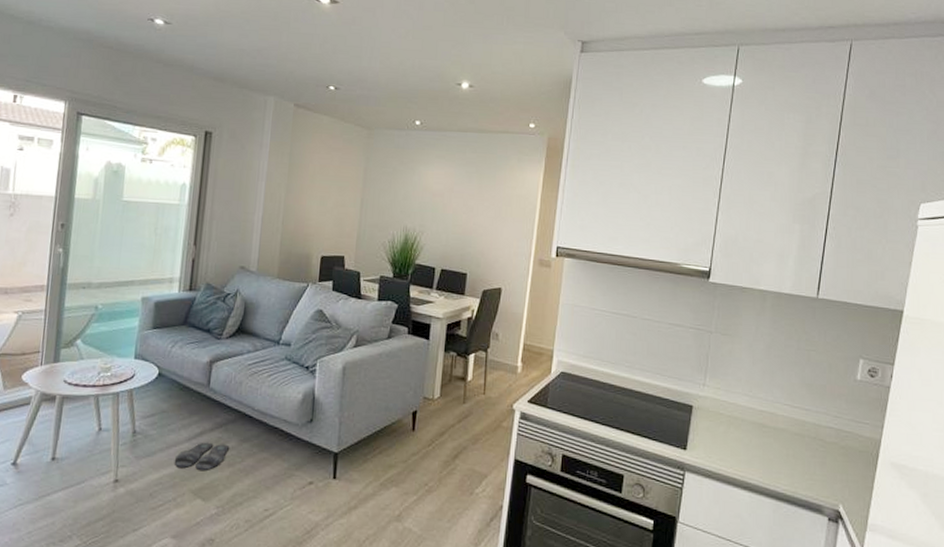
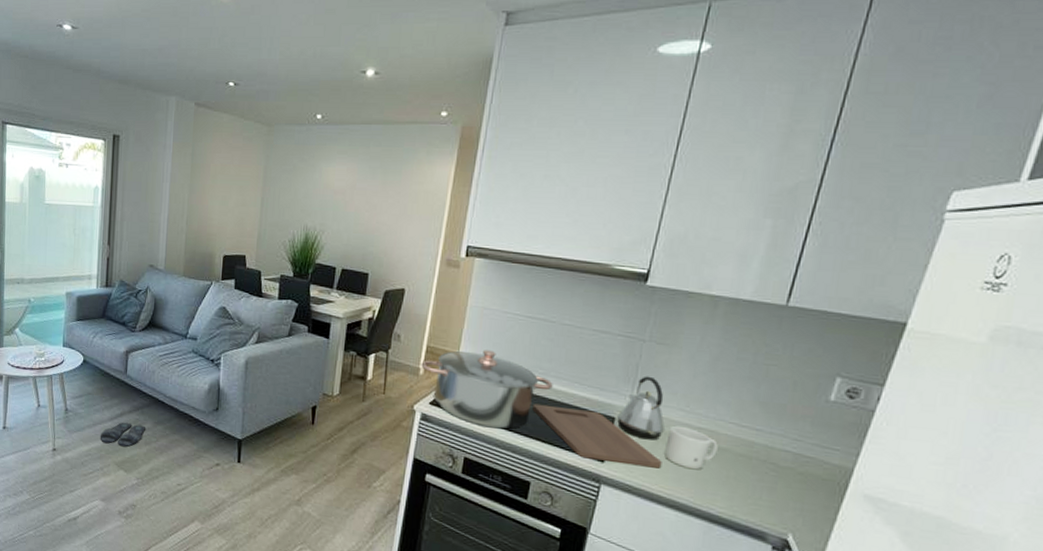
cooking pot: none [519,346,638,424] -> present [421,350,553,430]
cutting board: none [621,396,734,452] -> present [532,403,662,469]
kettle: none [695,364,735,425] -> present [617,376,666,440]
mug: none [736,410,777,451] -> present [664,425,718,470]

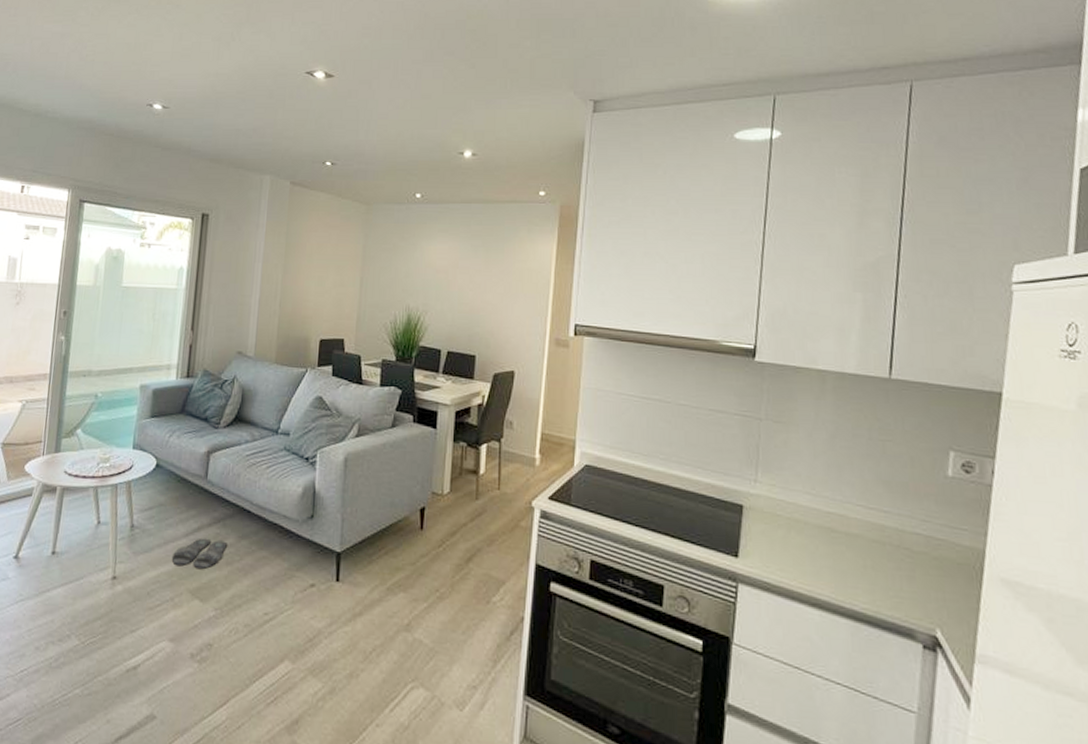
cooking pot: present [421,350,553,430] -> none [536,435,676,525]
cutting board: present [532,403,662,469] -> none [657,493,797,561]
kettle: present [617,376,666,440] -> none [745,457,795,529]
mug: present [664,425,718,470] -> none [798,511,850,561]

